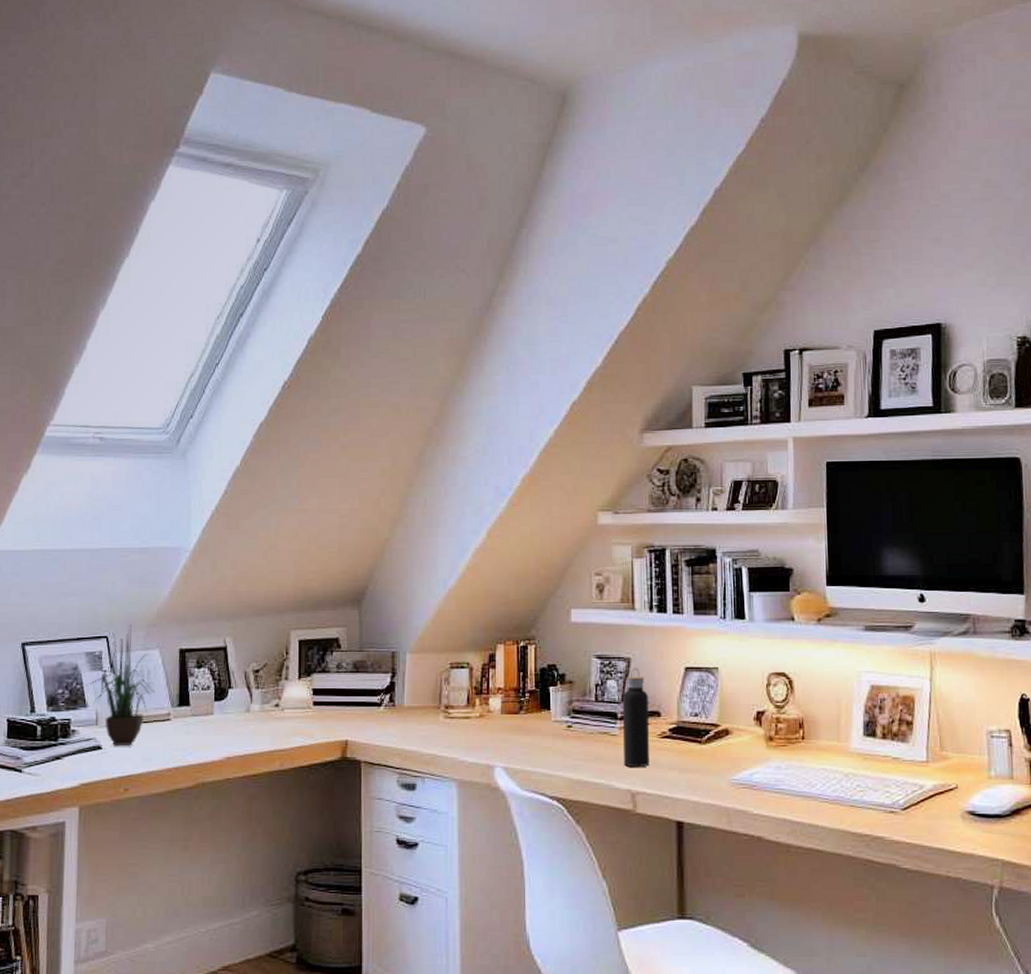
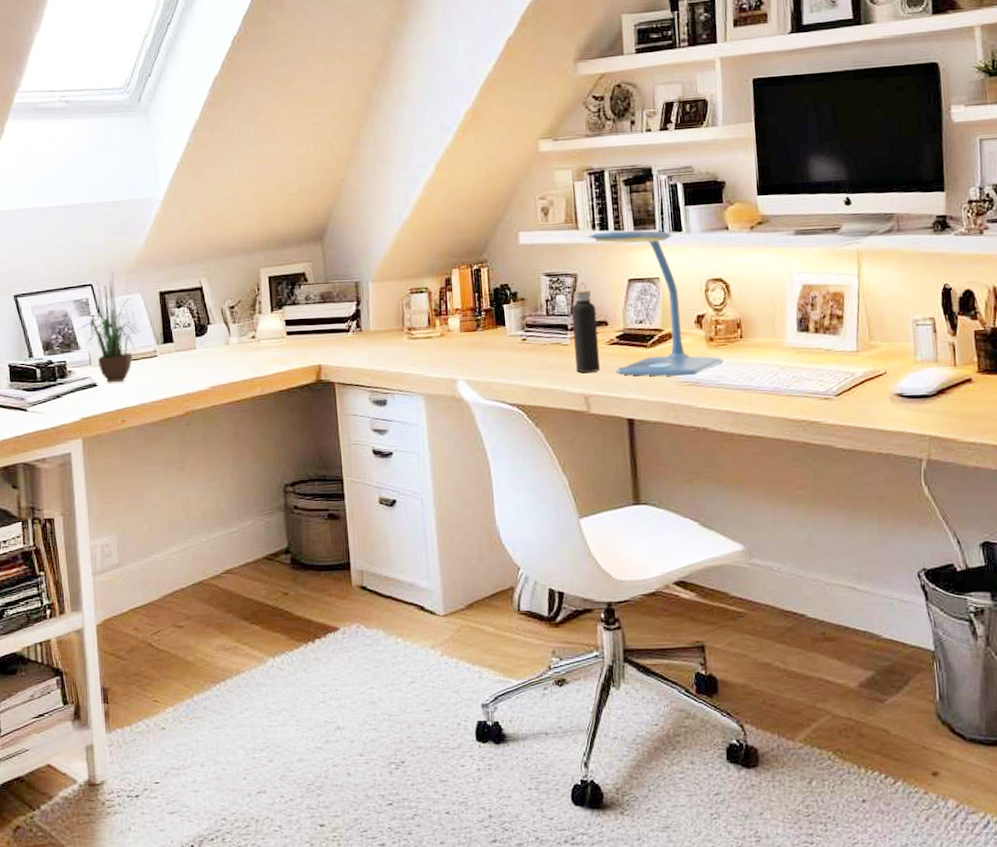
desk lamp: none [644,615,783,778] -> present [588,230,724,377]

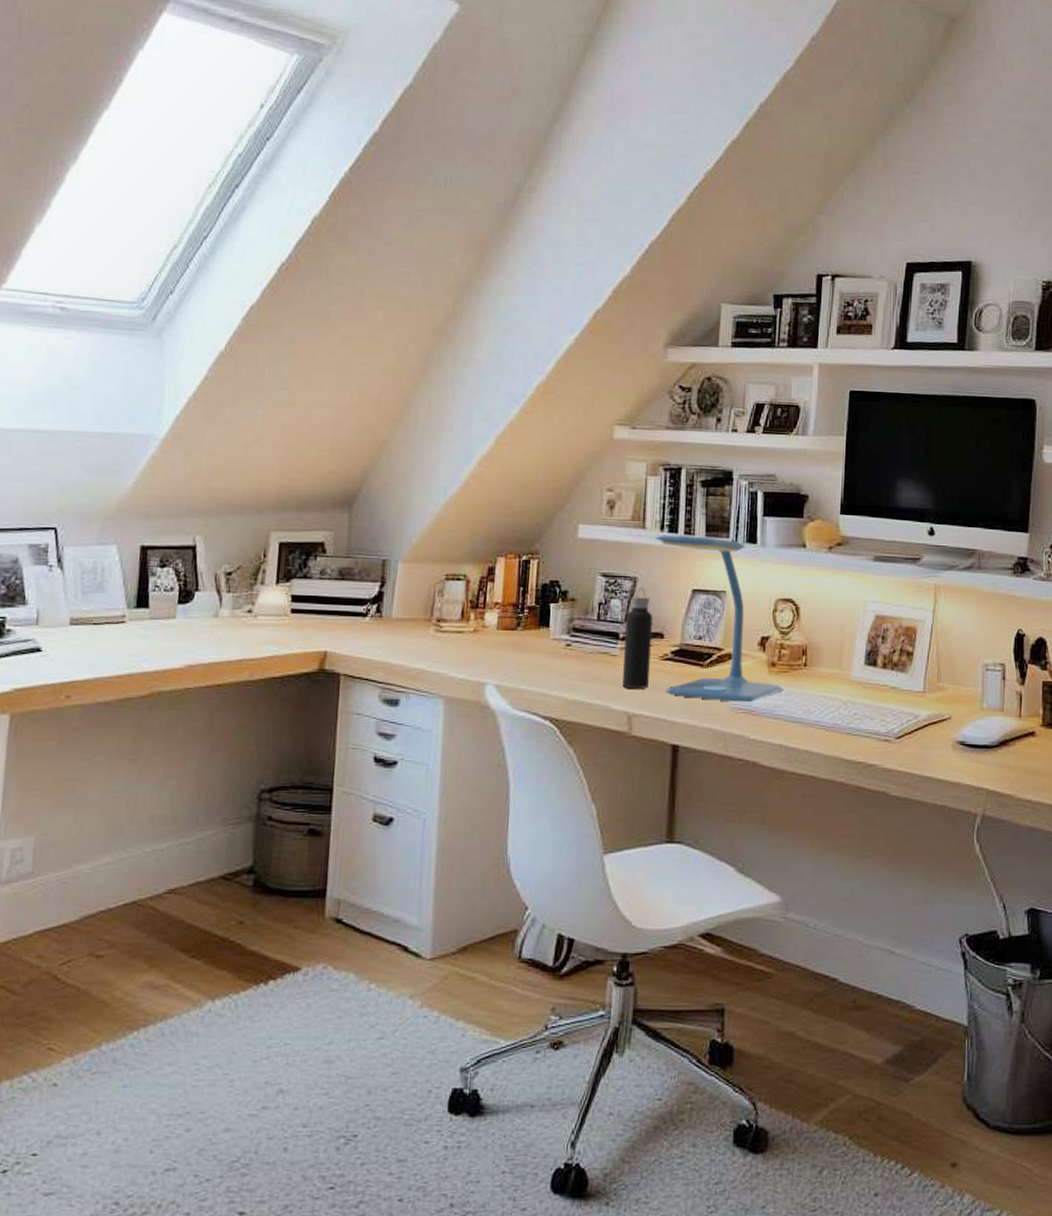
potted plant: present [77,272,141,383] -> none [27,516,110,650]

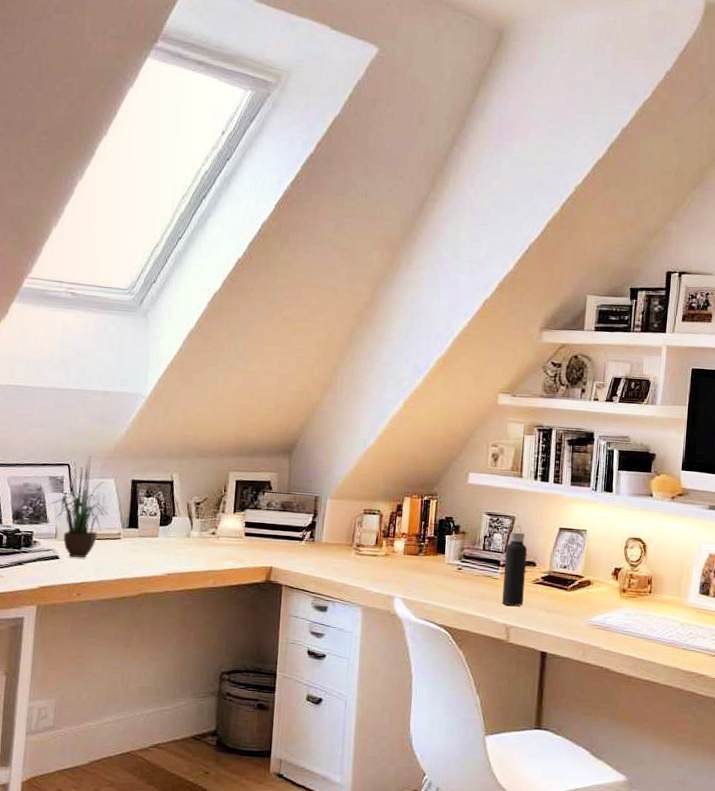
potted plant: none [27,516,110,650] -> present [48,456,109,558]
desk lamp: present [654,535,784,703] -> none [529,483,632,621]

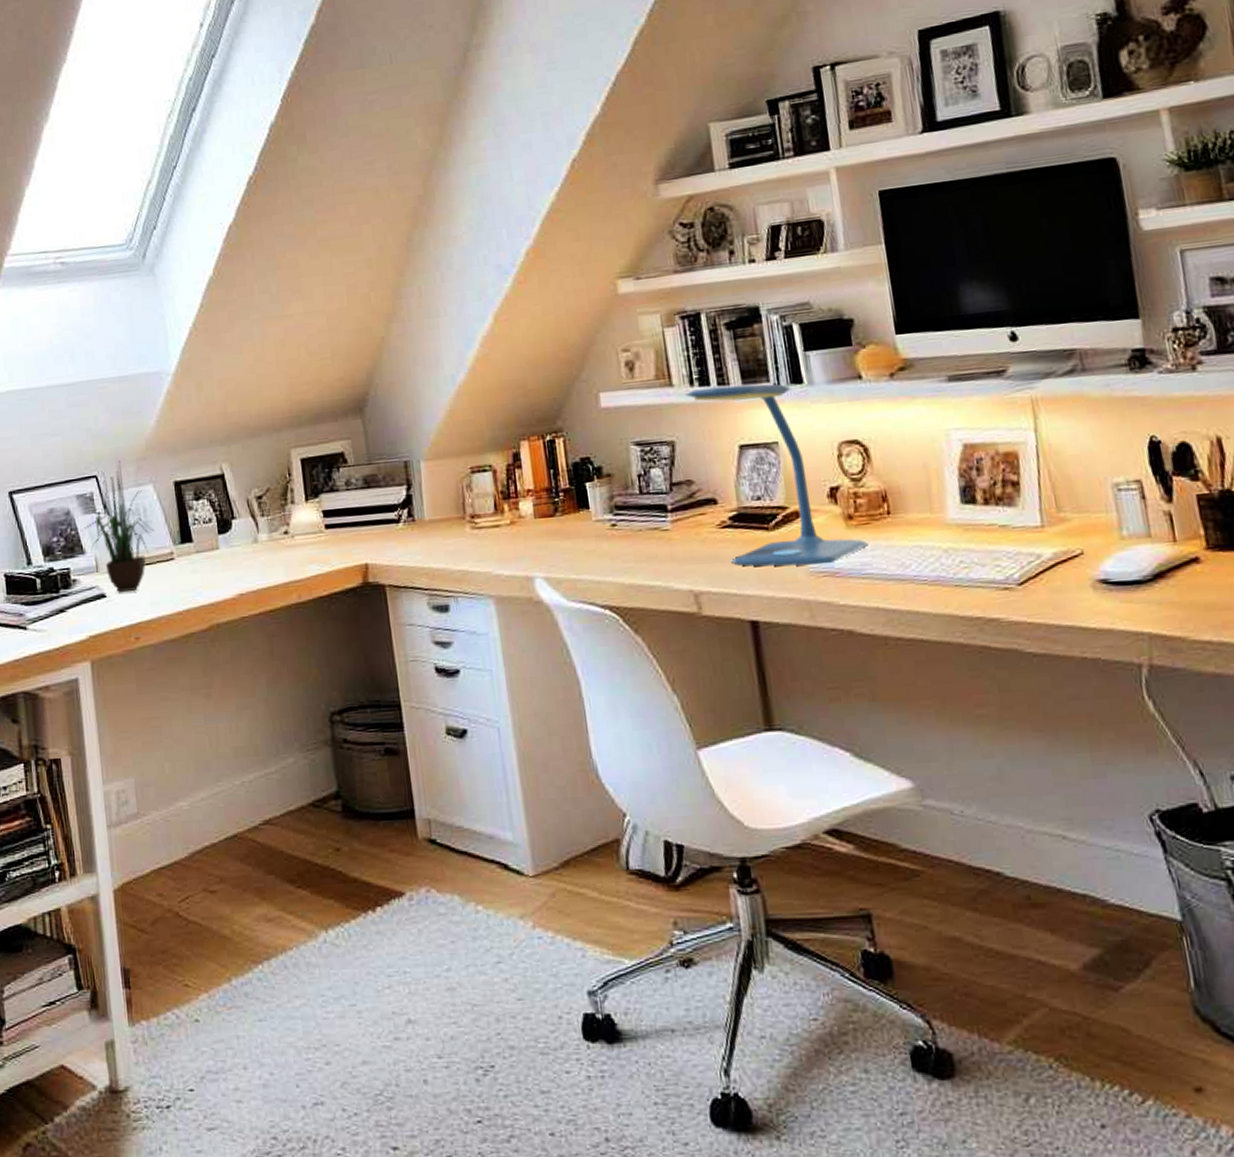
water bottle: present [502,525,527,606] -> none [670,451,711,564]
desk lamp: none [529,483,632,621] -> present [685,383,868,567]

